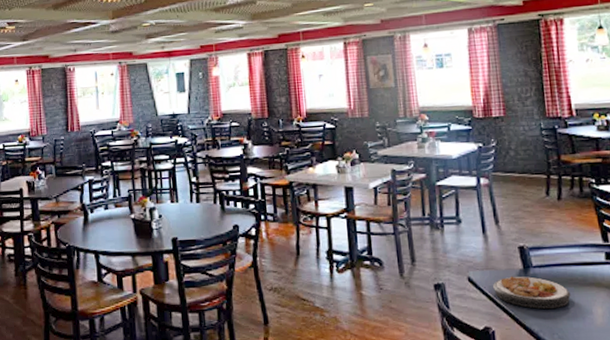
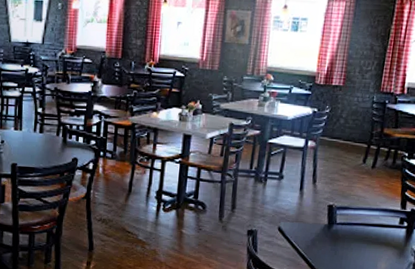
plate: present [493,276,571,309] -> none [298,230,363,260]

